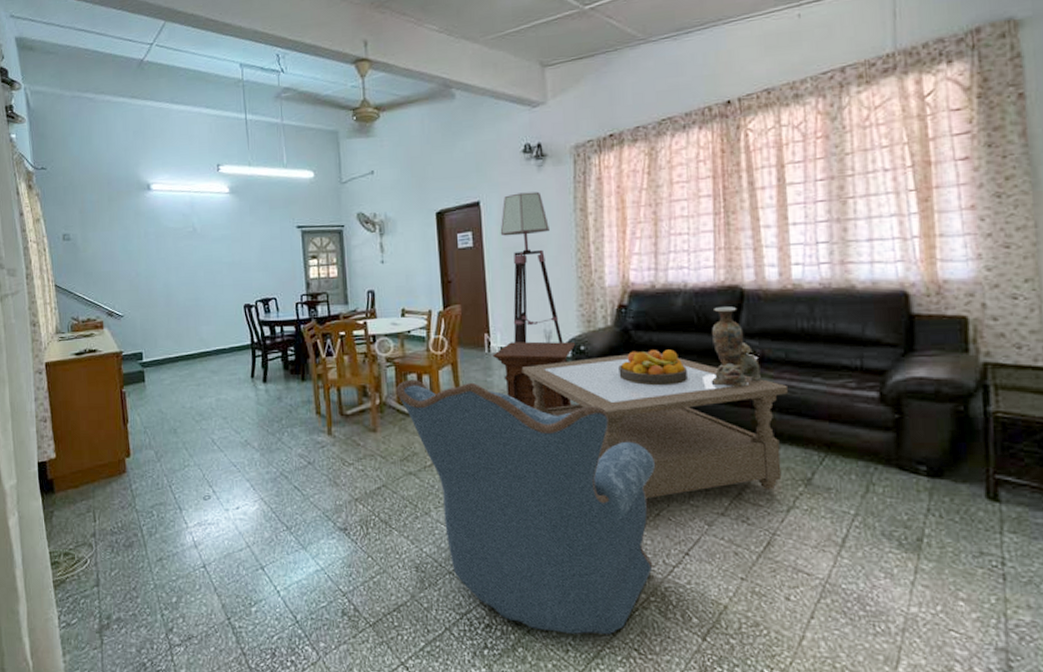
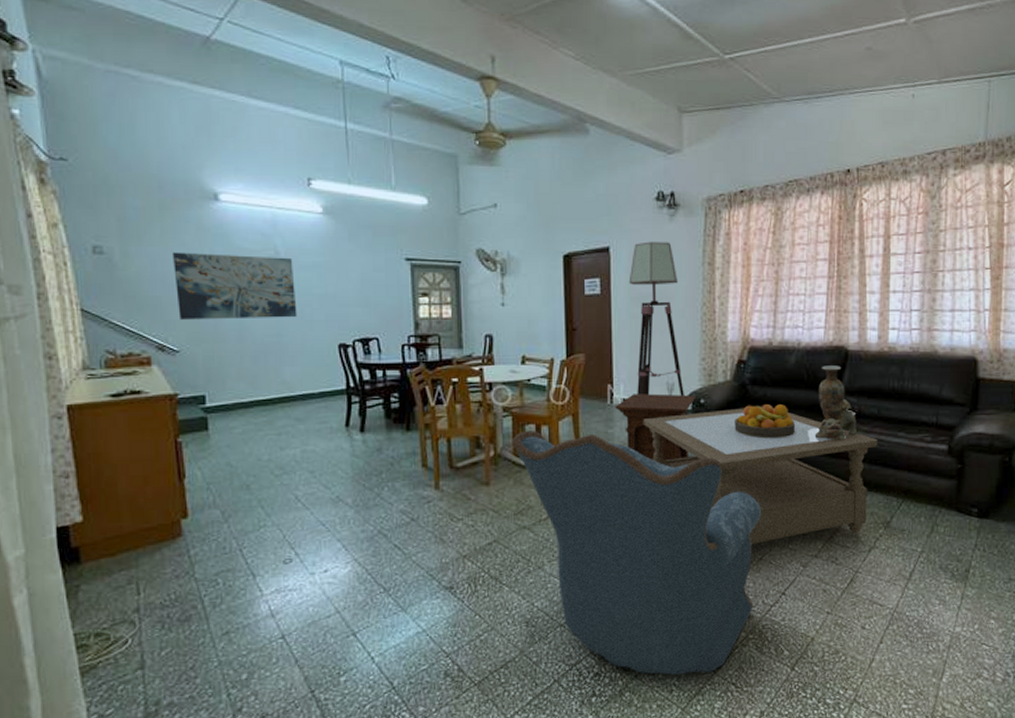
wall art: none [118,232,211,290] -> present [173,252,297,320]

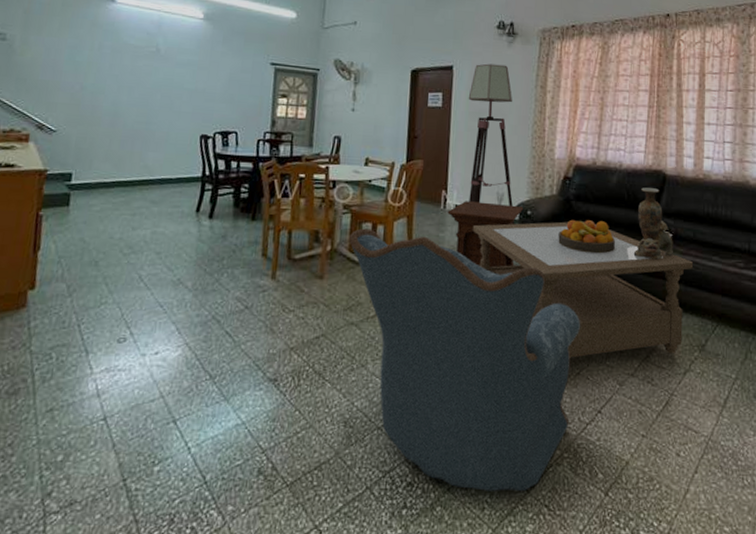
wall art: present [173,252,297,320] -> none [61,43,171,108]

